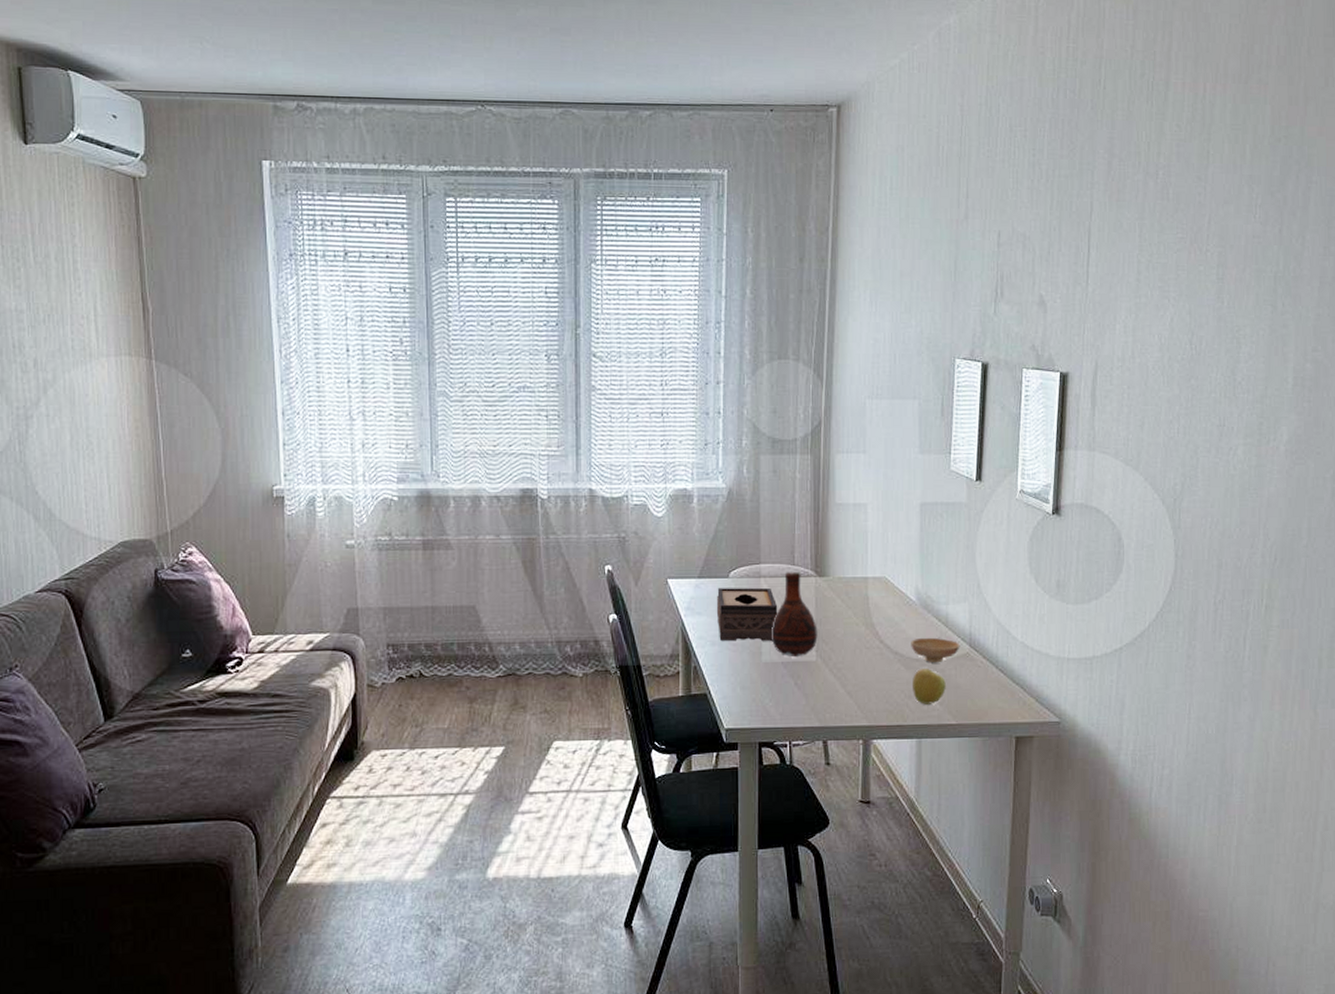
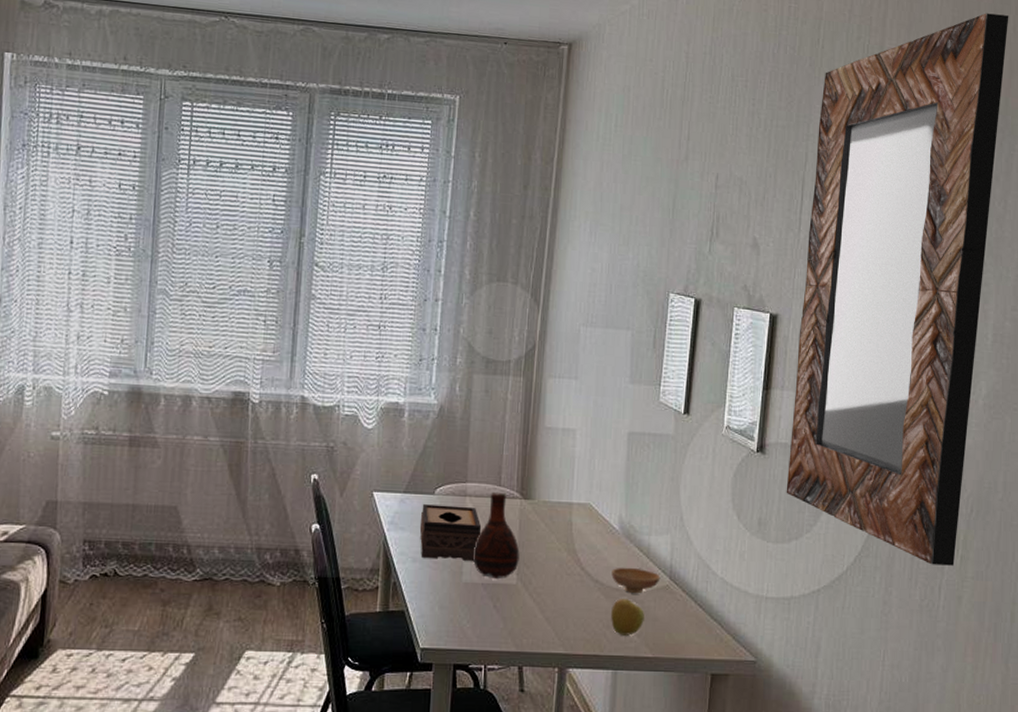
home mirror: none [1084,37,1303,616] -> present [786,13,1009,566]

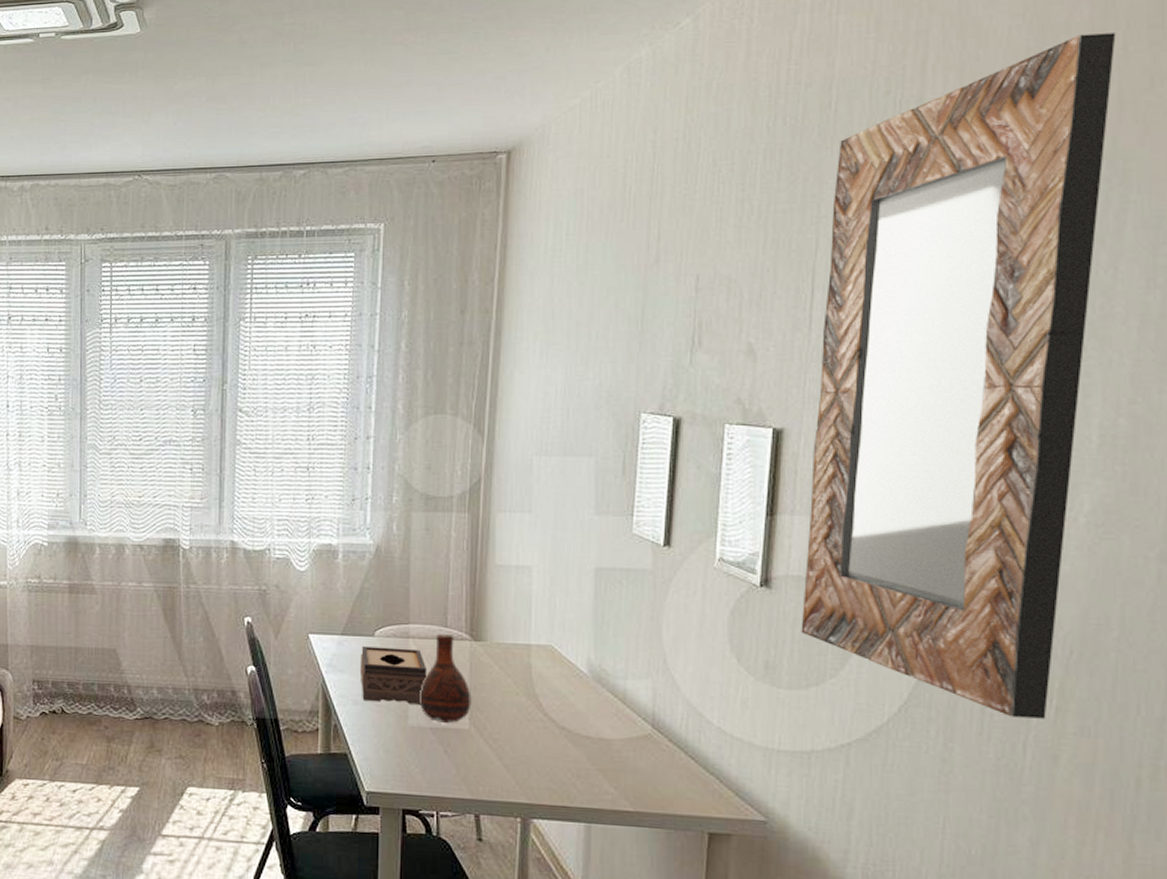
bowl: present [611,567,661,594] -> none [580,713,641,743]
apple: present [611,599,644,636] -> none [582,747,622,787]

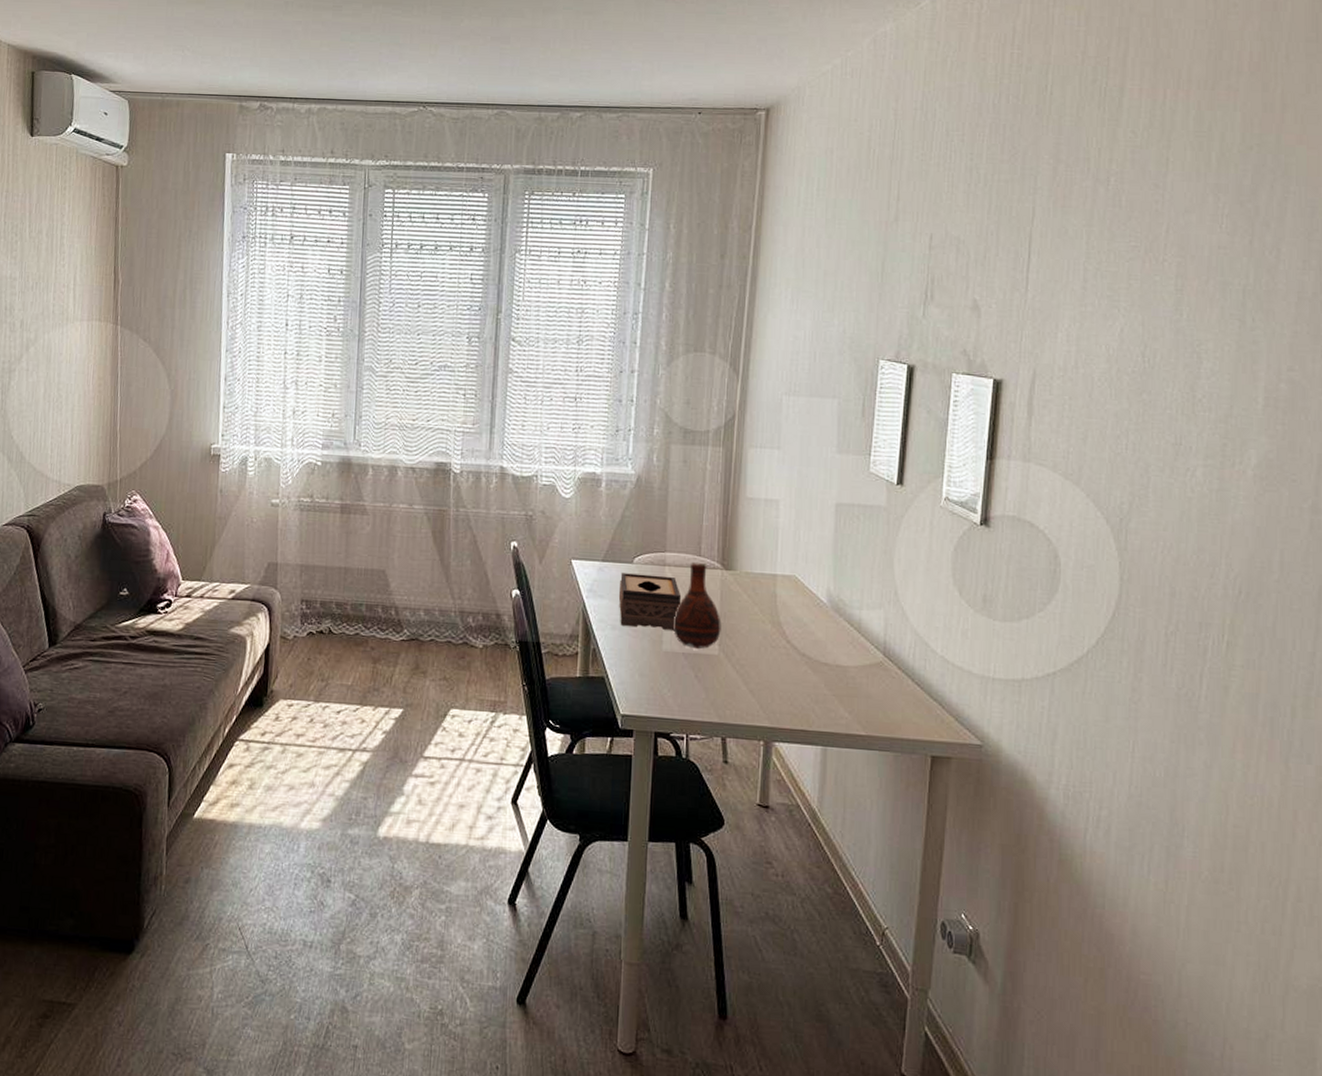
home mirror: present [801,33,1116,719] -> none [1014,42,1280,652]

